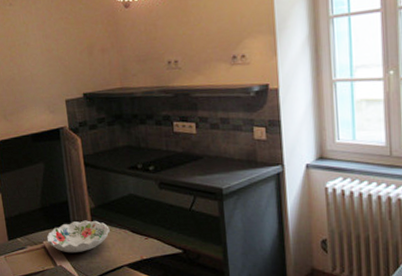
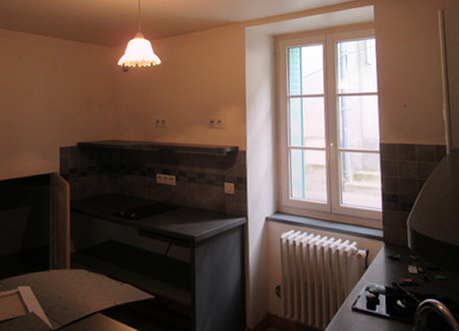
decorative bowl: present [46,220,110,253] -> none [22,265,87,299]

